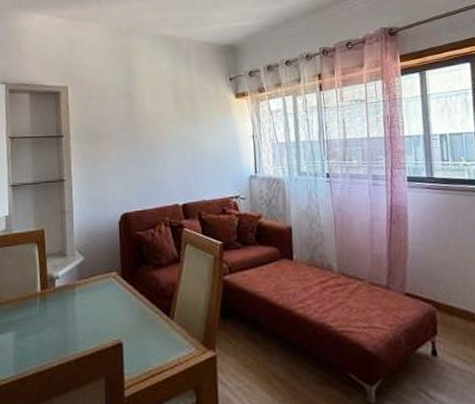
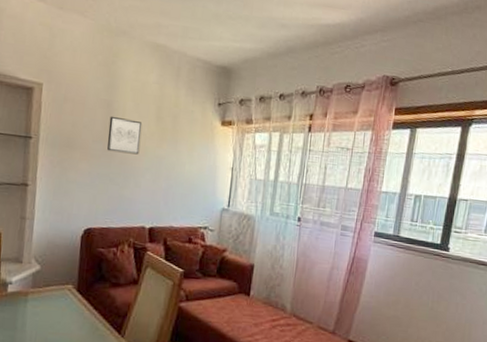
wall art: none [131,105,163,138] -> present [107,116,143,155]

